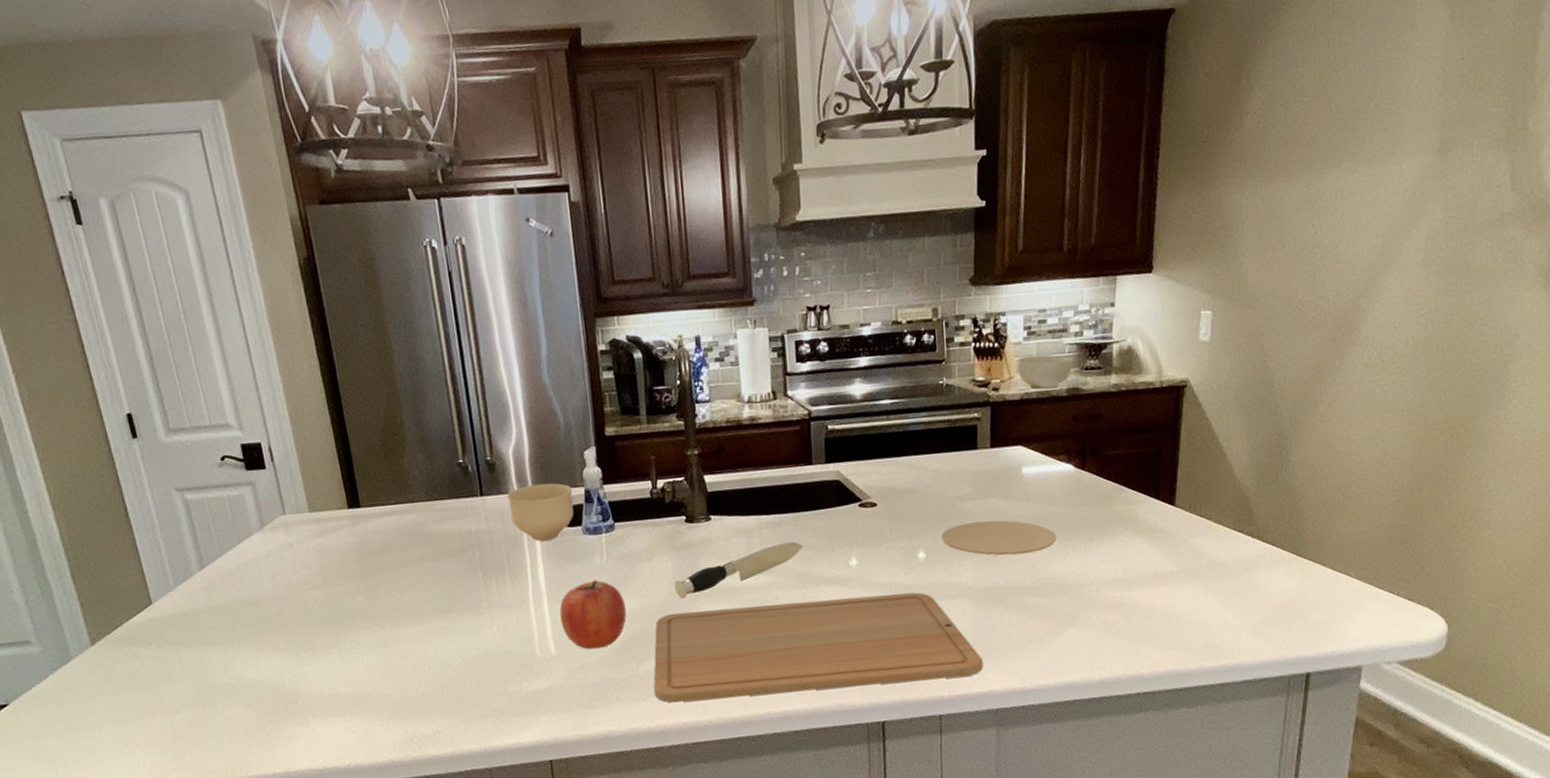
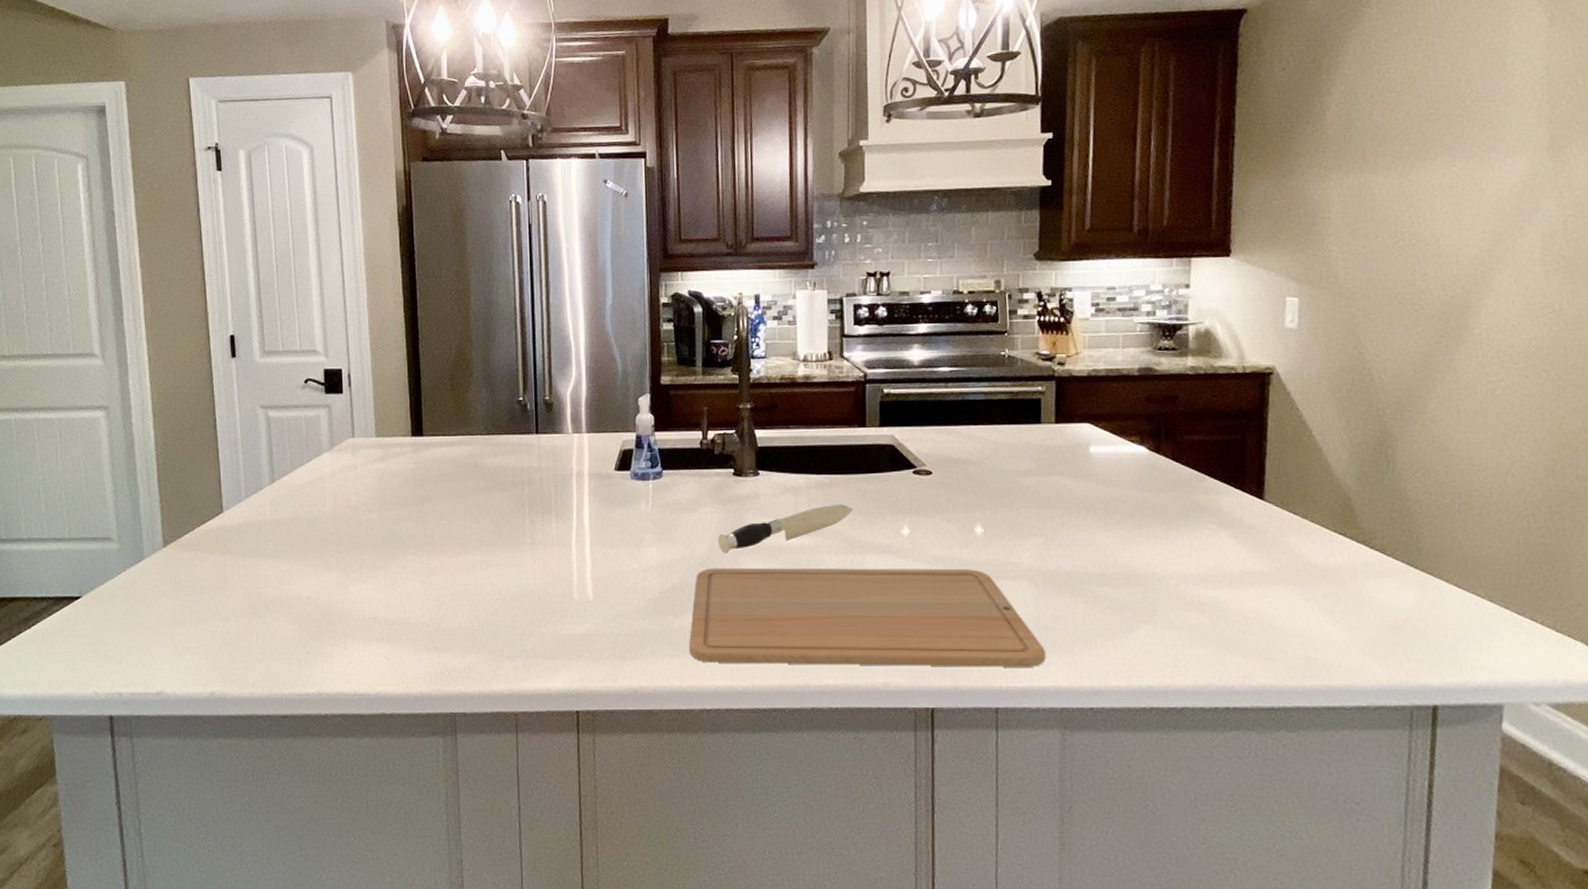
bowl: present [506,483,574,541] -> none [560,426,625,482]
fruit: present [559,580,627,650] -> none [601,526,667,597]
plate: present [941,520,1057,556] -> none [1000,499,1130,538]
bowl: present [1017,355,1073,390] -> none [1084,332,1145,367]

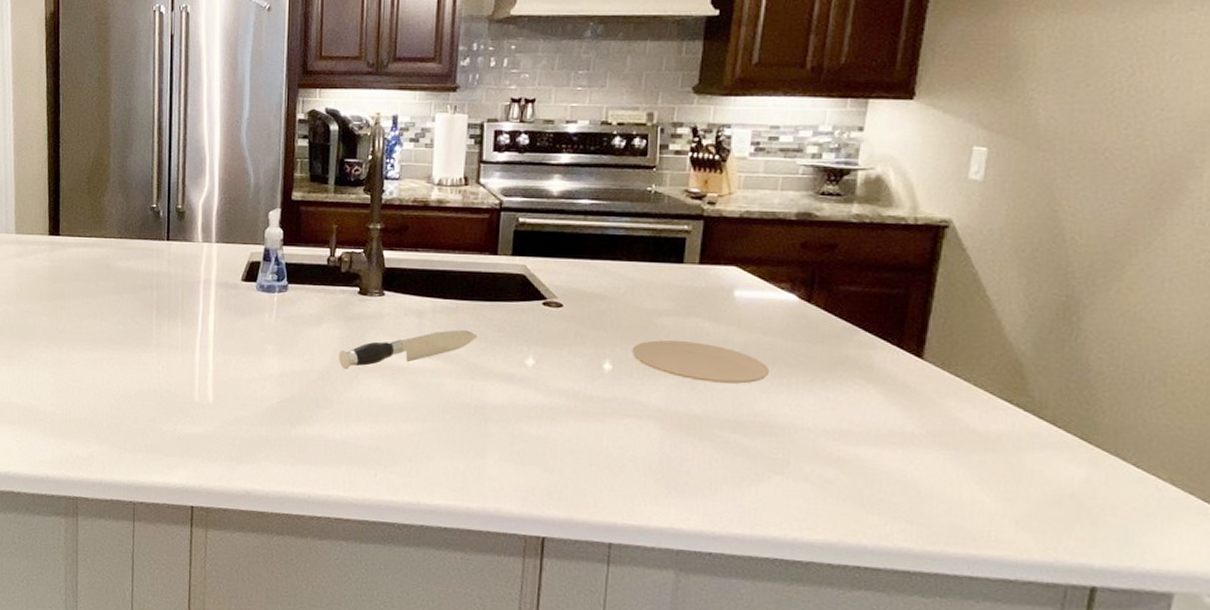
chopping board: present [689,567,1046,667] -> none [304,382,666,507]
plate: none [1000,499,1130,538] -> present [632,340,770,384]

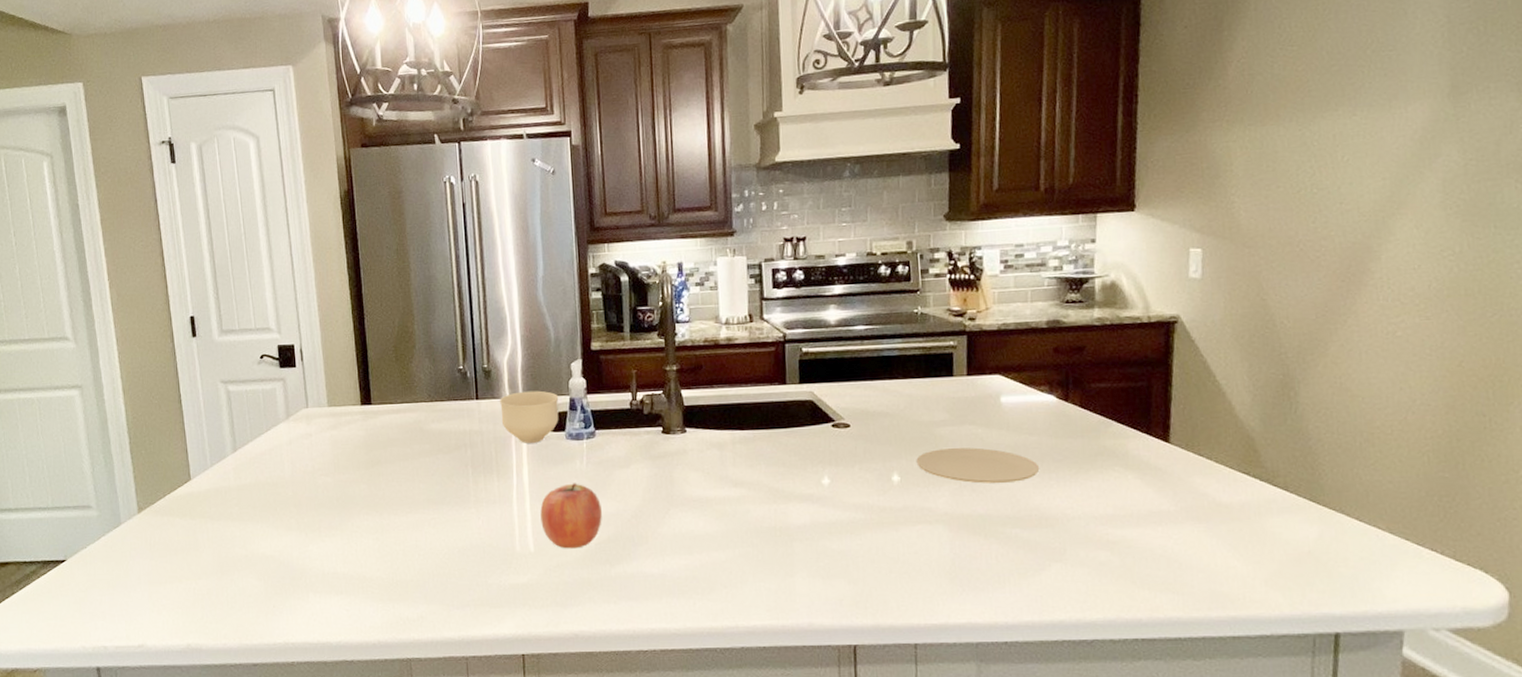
bowl: none [190,236,253,291] -> present [499,390,559,443]
fruit: none [223,336,287,405] -> present [540,483,602,549]
kitchen knife: present [339,330,477,370] -> none [649,458,775,507]

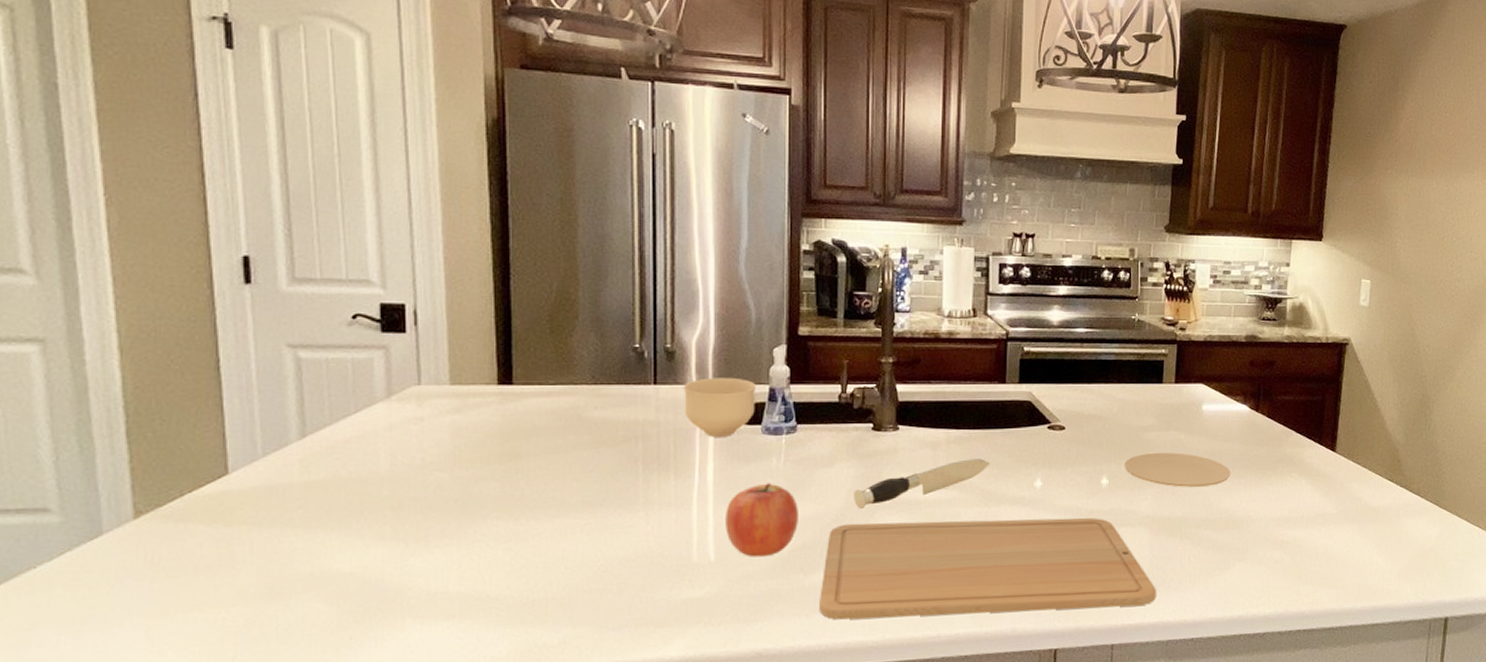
chopping board: none [625,514,961,608] -> present [820,517,1156,620]
kitchen knife: none [649,458,775,507] -> present [854,459,989,510]

